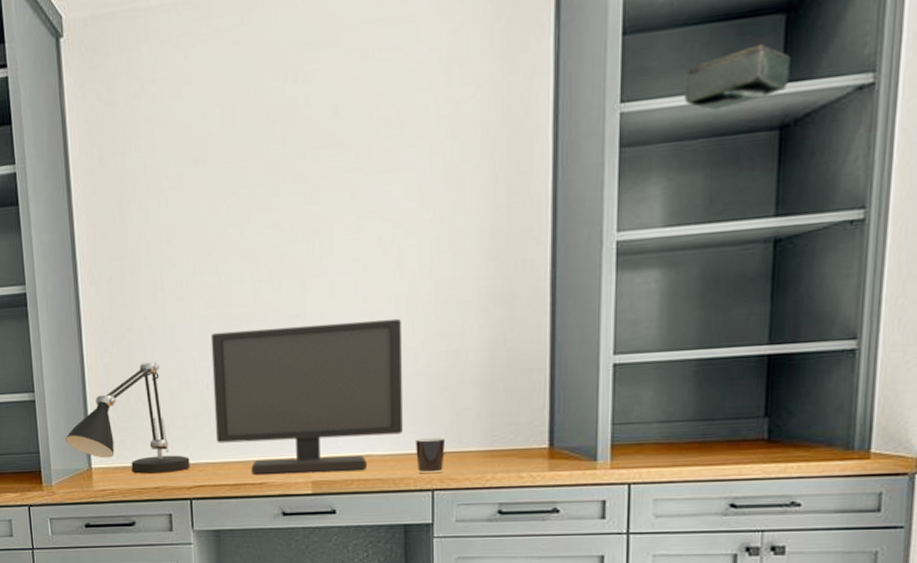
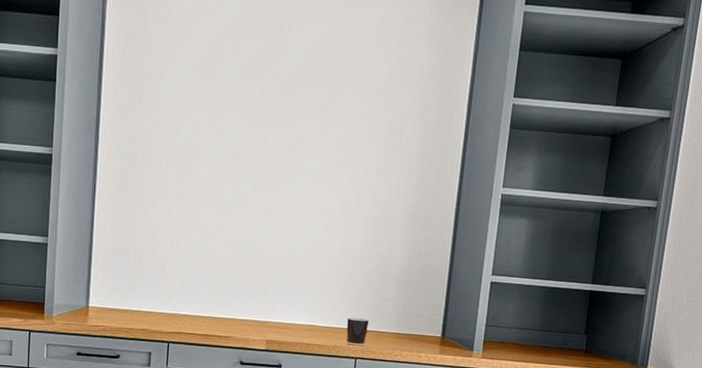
desk lamp: present [65,362,190,475] -> none [69,227,172,319]
computer monitor: present [210,318,403,474] -> none [195,212,348,336]
decorative box: present [683,44,790,111] -> none [554,76,622,116]

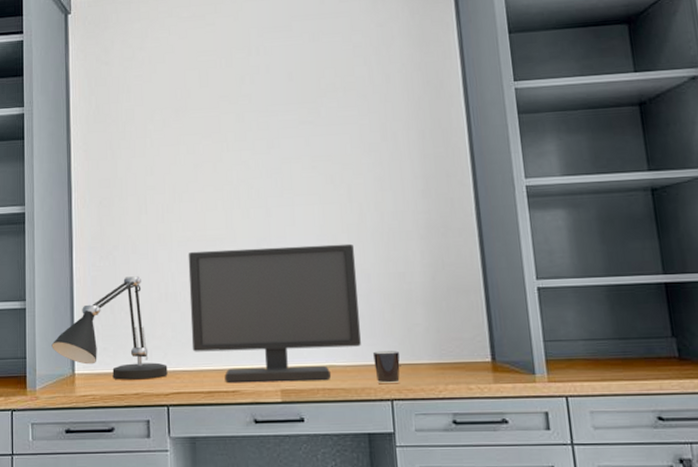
desk lamp: none [69,227,172,319] -> present [51,276,168,381]
computer monitor: none [195,212,348,336] -> present [188,243,361,382]

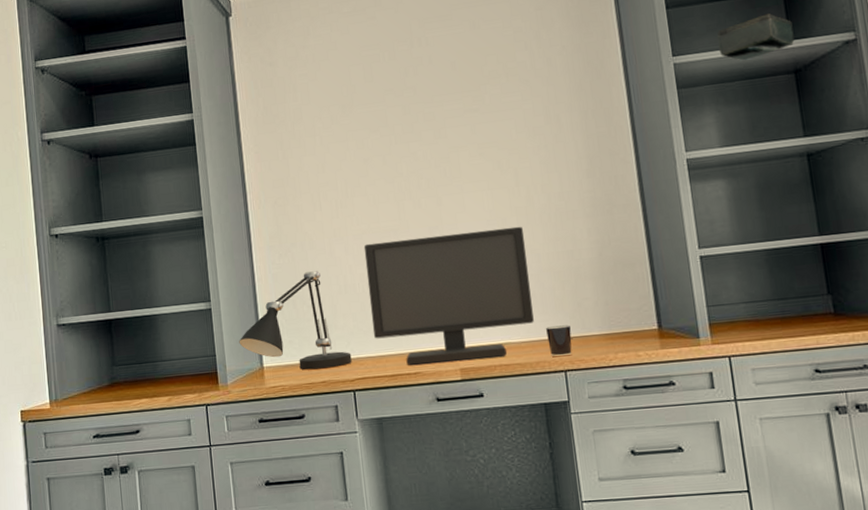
decorative box: none [560,44,640,90] -> present [717,13,795,61]

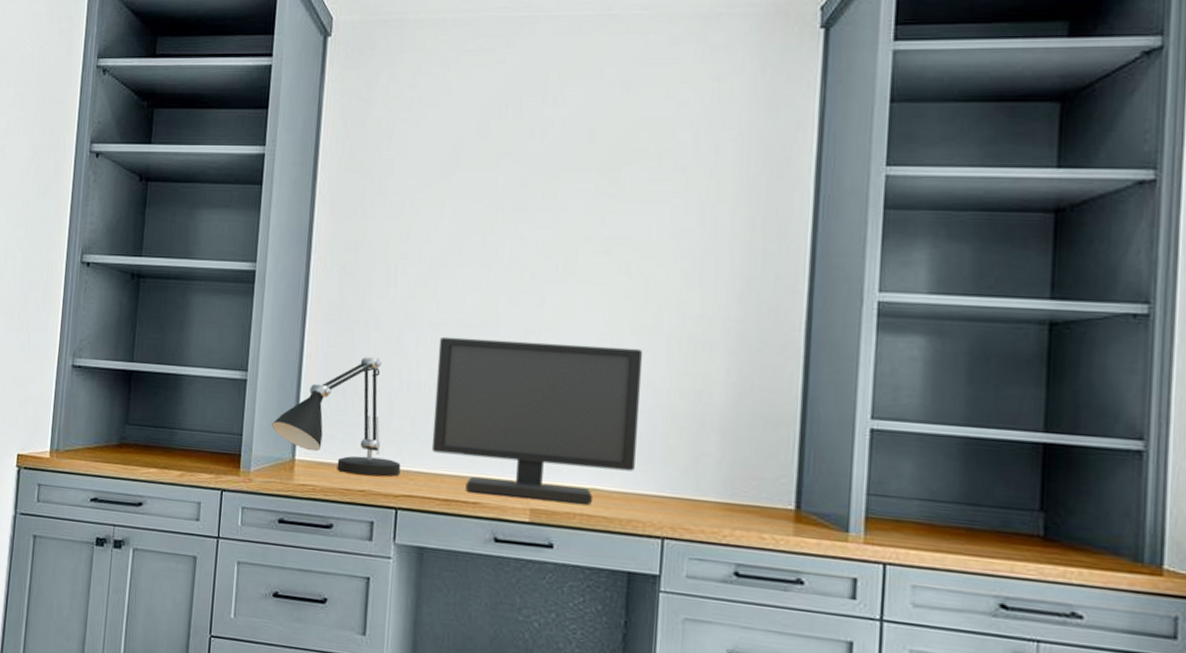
mug: present [545,325,572,358] -> none [646,479,680,521]
decorative box: present [717,13,795,61] -> none [952,128,1066,186]

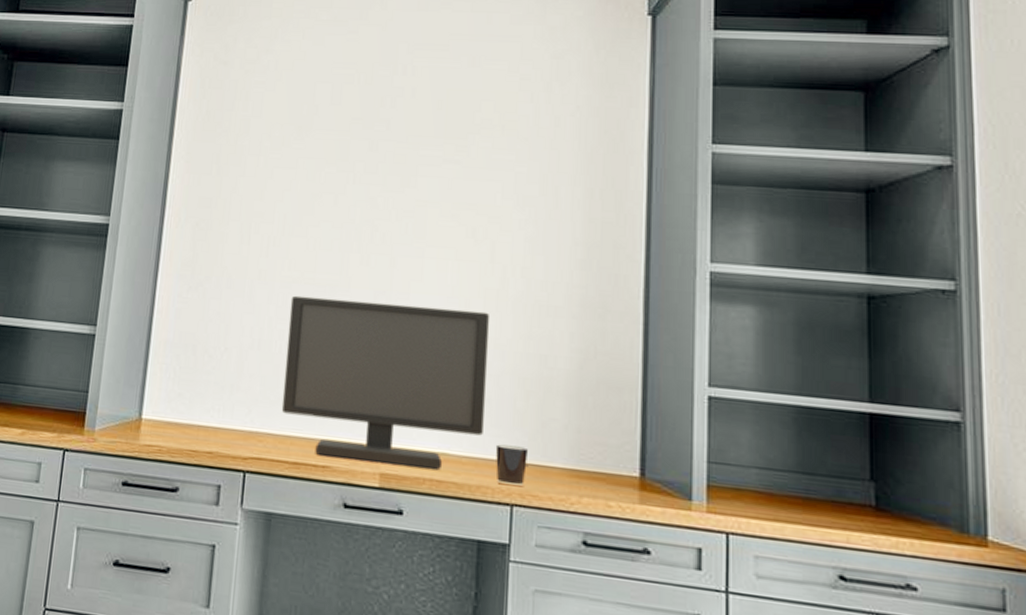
desk lamp: present [272,357,401,478] -> none [119,314,250,439]
mug: none [646,479,680,521] -> present [495,444,528,487]

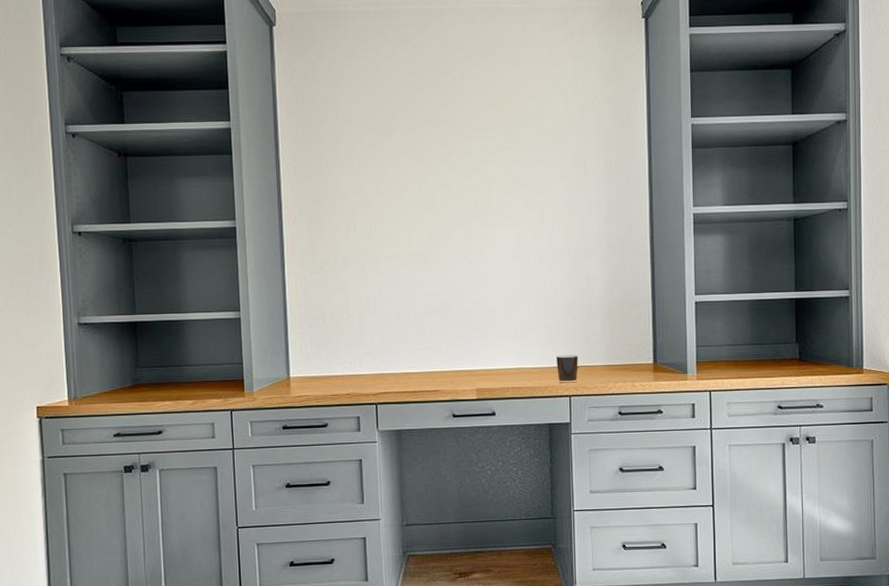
computer monitor: present [281,295,490,469] -> none [394,262,546,383]

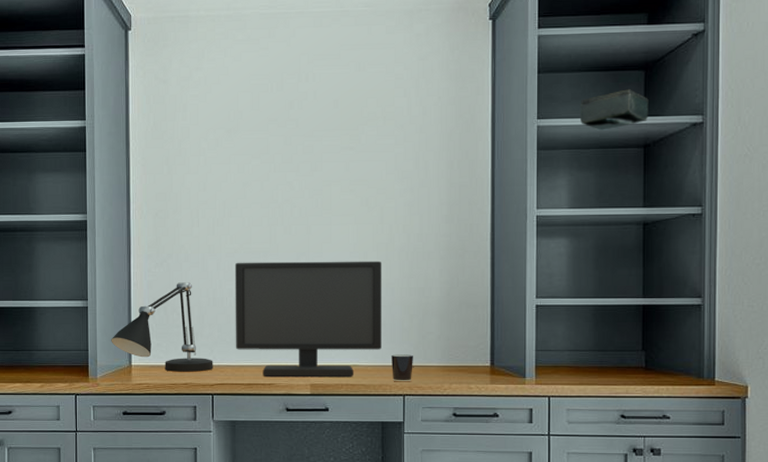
desk lamp: none [267,289,376,383] -> present [111,282,213,373]
computer monitor: none [394,262,546,383] -> present [234,261,382,377]
decorative box: none [731,88,796,129] -> present [579,89,649,131]

